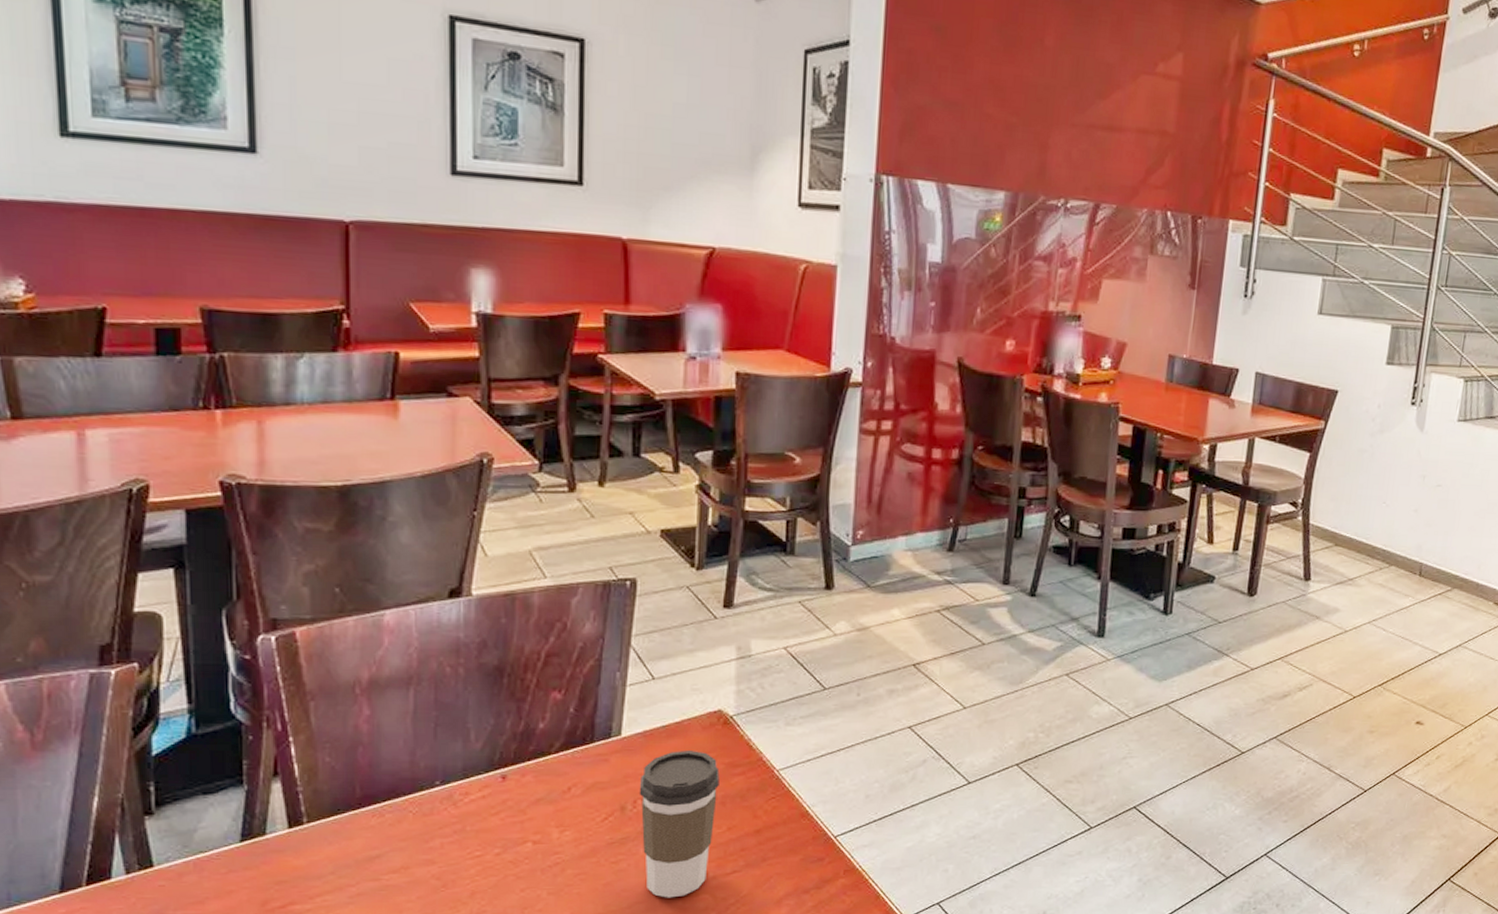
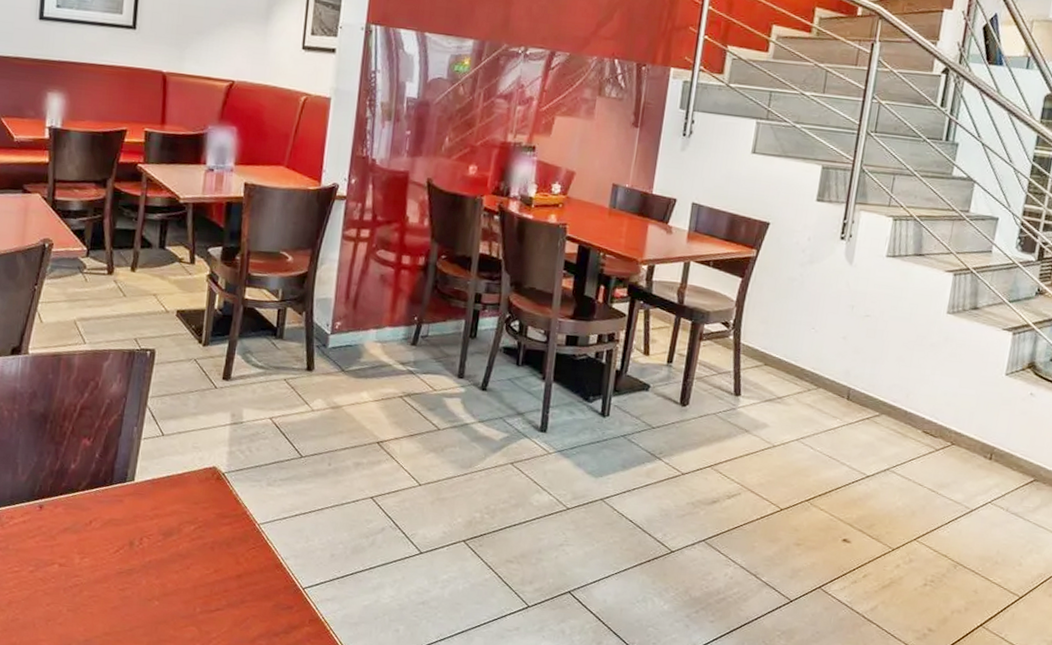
coffee cup: present [639,751,720,898] -> none [145,498,211,627]

